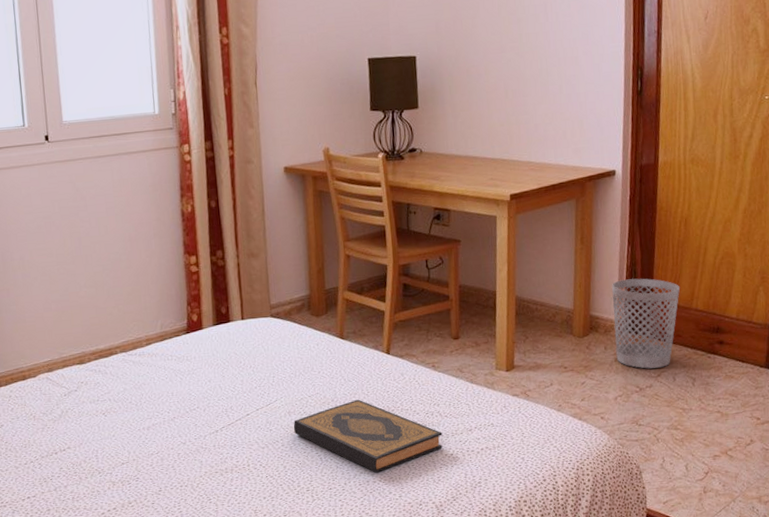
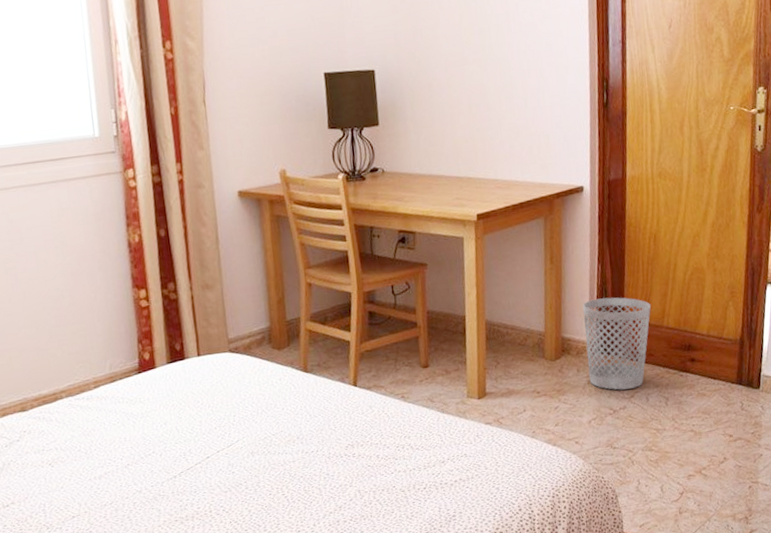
hardback book: present [293,399,442,473] -> none [257,435,415,512]

